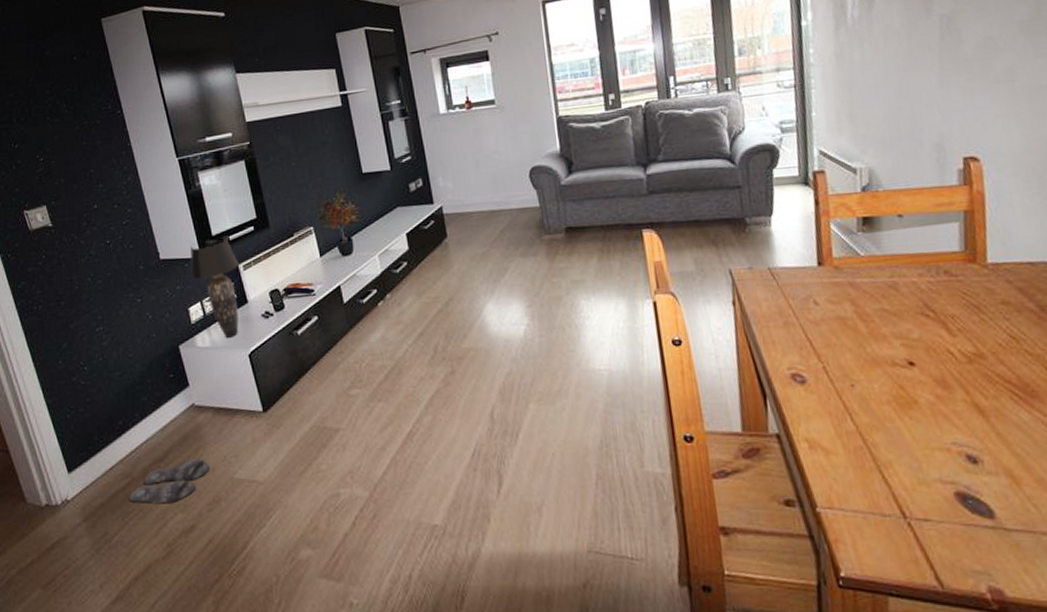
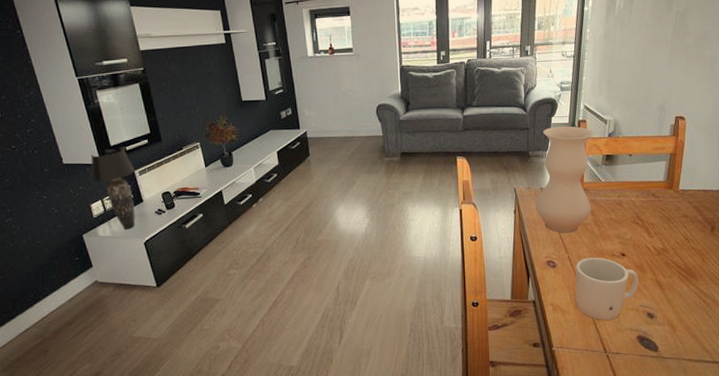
slippers: present [129,458,209,504] -> none [42,322,112,358]
vase: none [762,179,851,333] -> present [536,126,595,233]
mug: none [836,367,945,466] -> present [574,257,639,321]

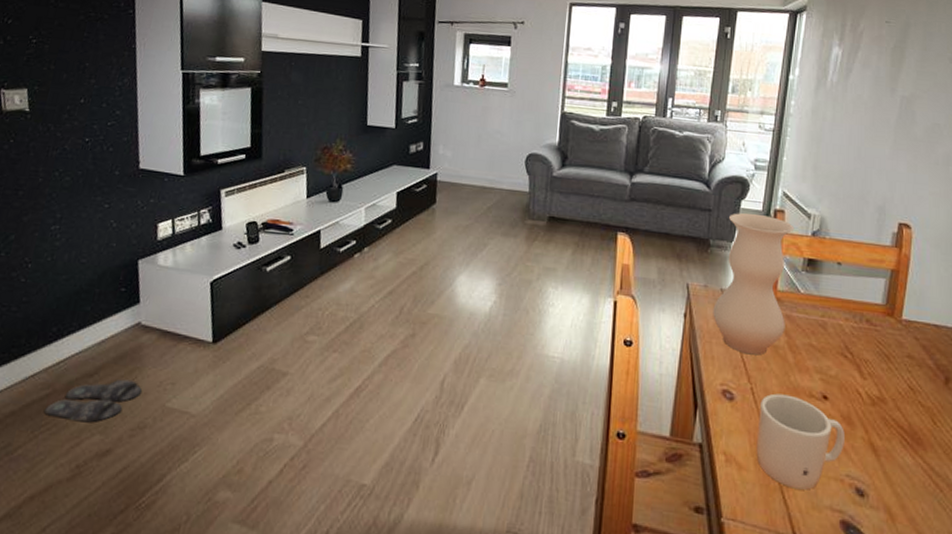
slippers: none [42,322,112,358] -> present [44,379,142,423]
table lamp: present [91,147,136,229] -> none [167,159,223,262]

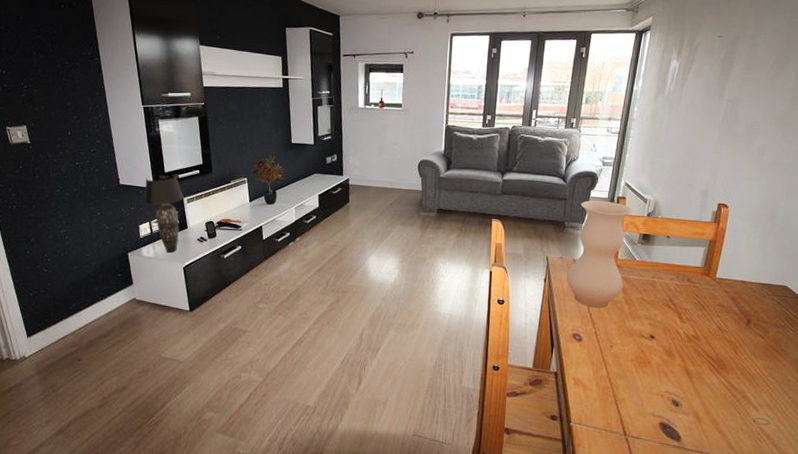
slippers: present [44,379,142,423] -> none [75,338,142,369]
table lamp: none [167,159,223,262] -> present [143,175,185,253]
mug: present [756,393,846,490] -> none [598,335,667,403]

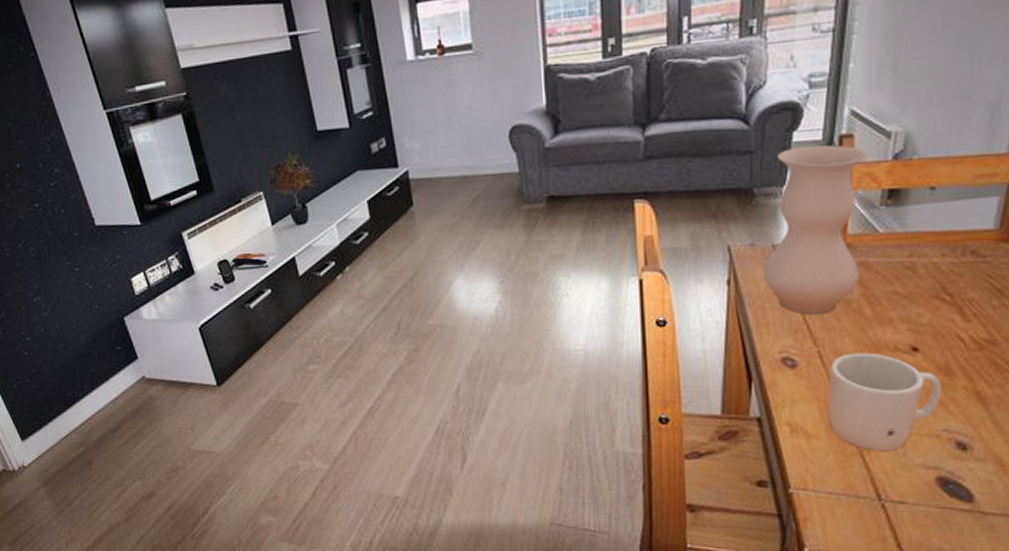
table lamp: present [143,175,185,253] -> none [128,202,187,310]
mug: none [598,335,667,403] -> present [827,352,943,451]

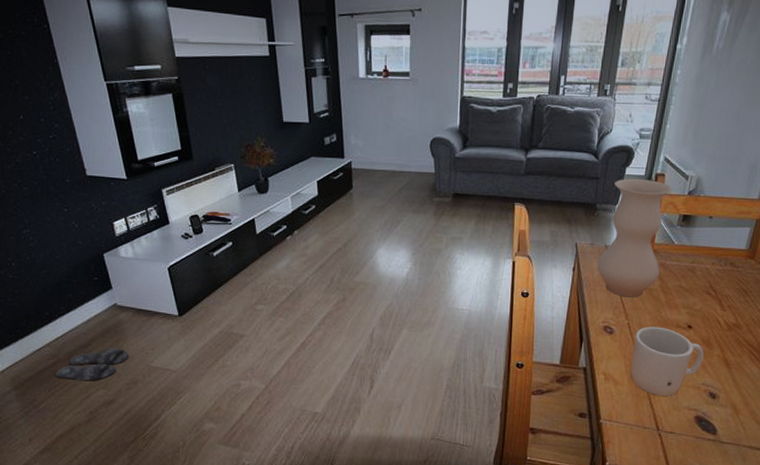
slippers: none [86,430,165,472] -> present [55,348,128,382]

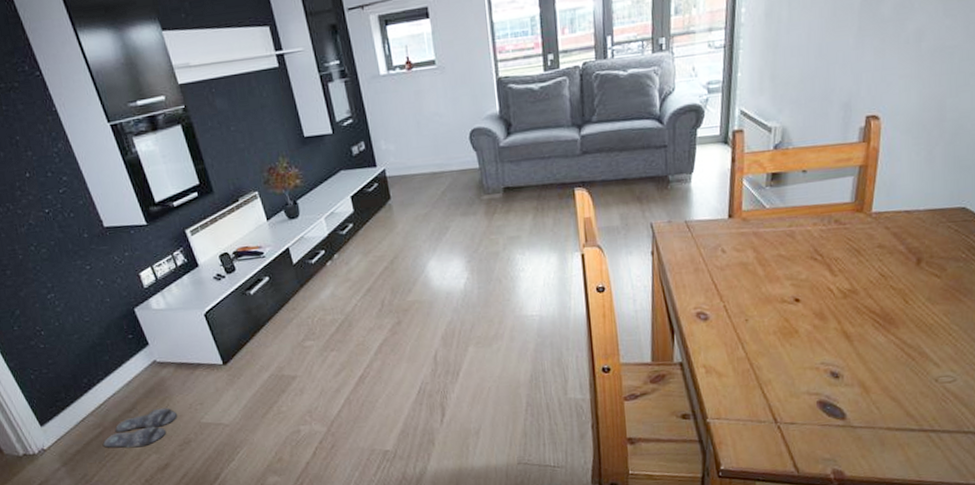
vase: present [597,178,673,298] -> none [679,139,755,277]
mug: present [630,326,705,396] -> none [733,304,819,384]

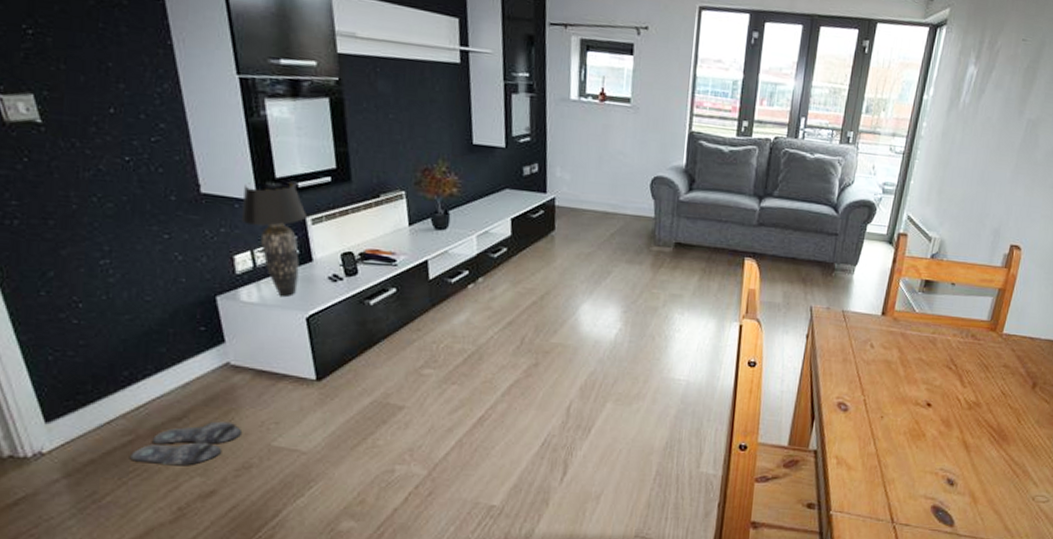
table lamp: none [134,203,192,300] -> present [240,182,308,296]

